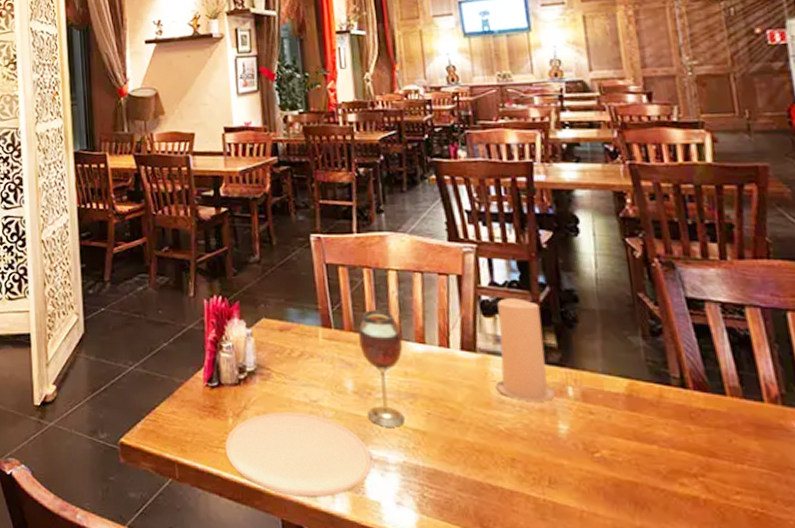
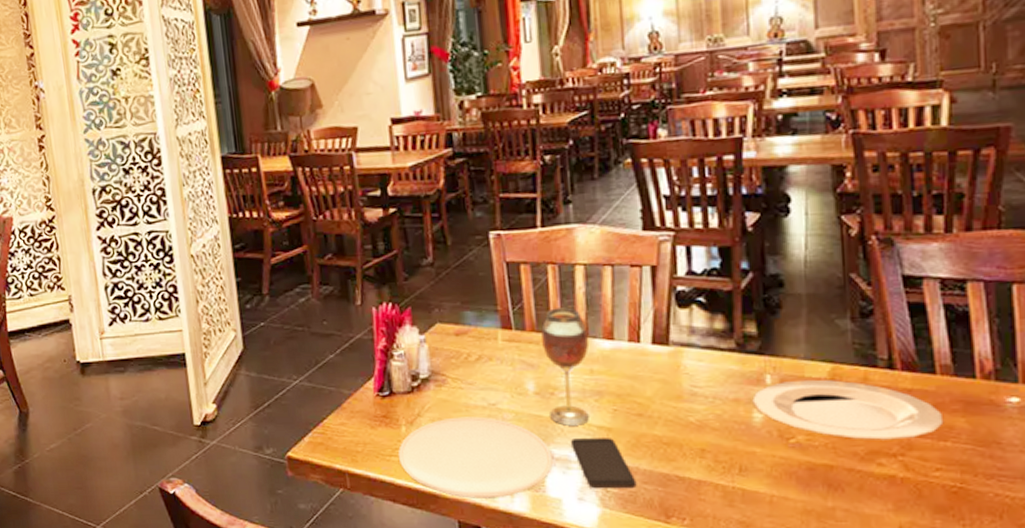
mobile phone: none [387,440,452,496] -> present [570,438,637,489]
candle: present [496,298,557,401] -> none [688,287,753,392]
plate: none [557,393,739,460] -> present [752,379,944,440]

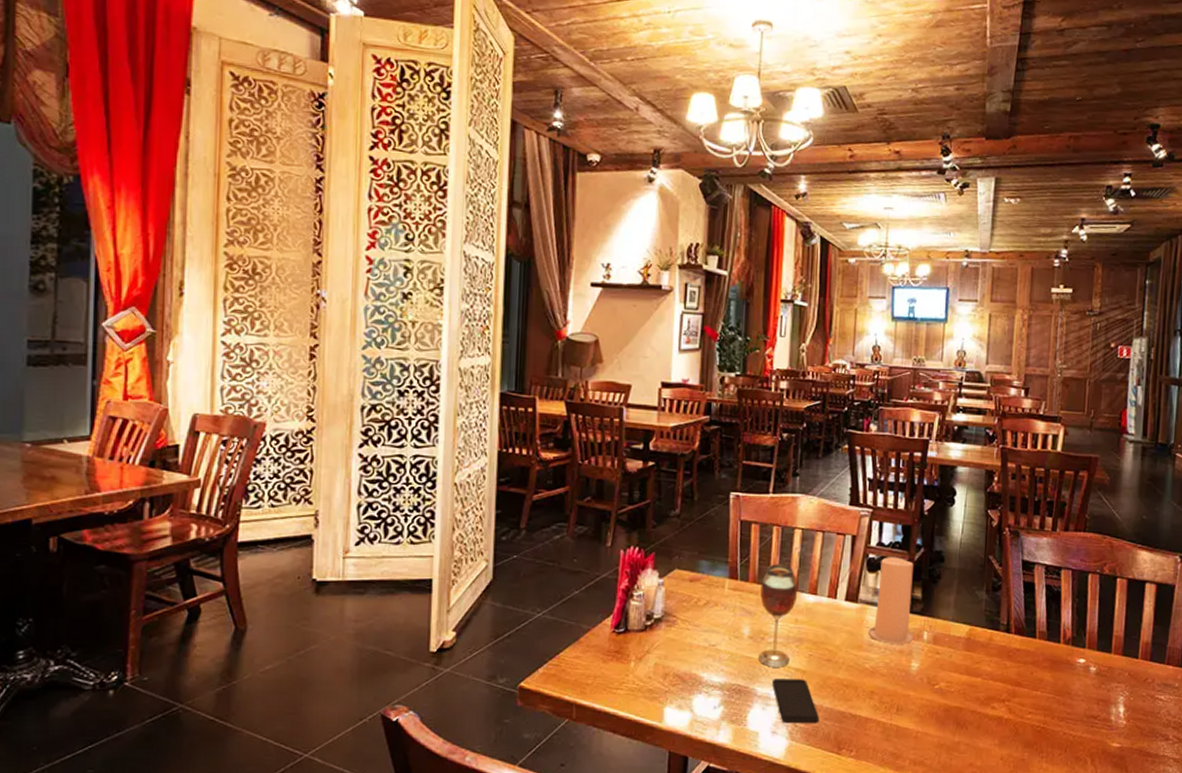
plate: present [398,416,553,499] -> none [624,655,756,731]
candle: none [688,287,753,392] -> present [868,557,914,644]
plate: present [752,379,944,440] -> none [912,637,1038,688]

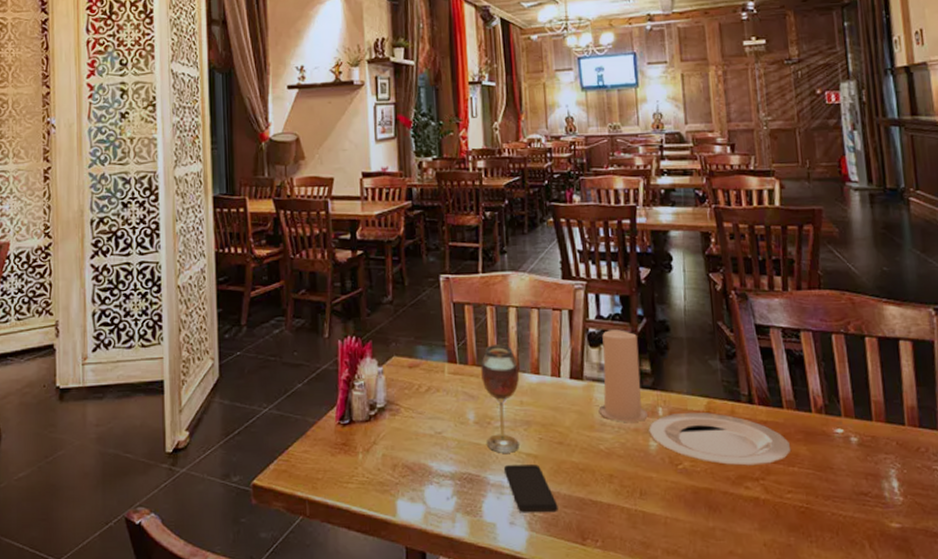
plate: none [912,637,1038,688] -> present [649,412,792,466]

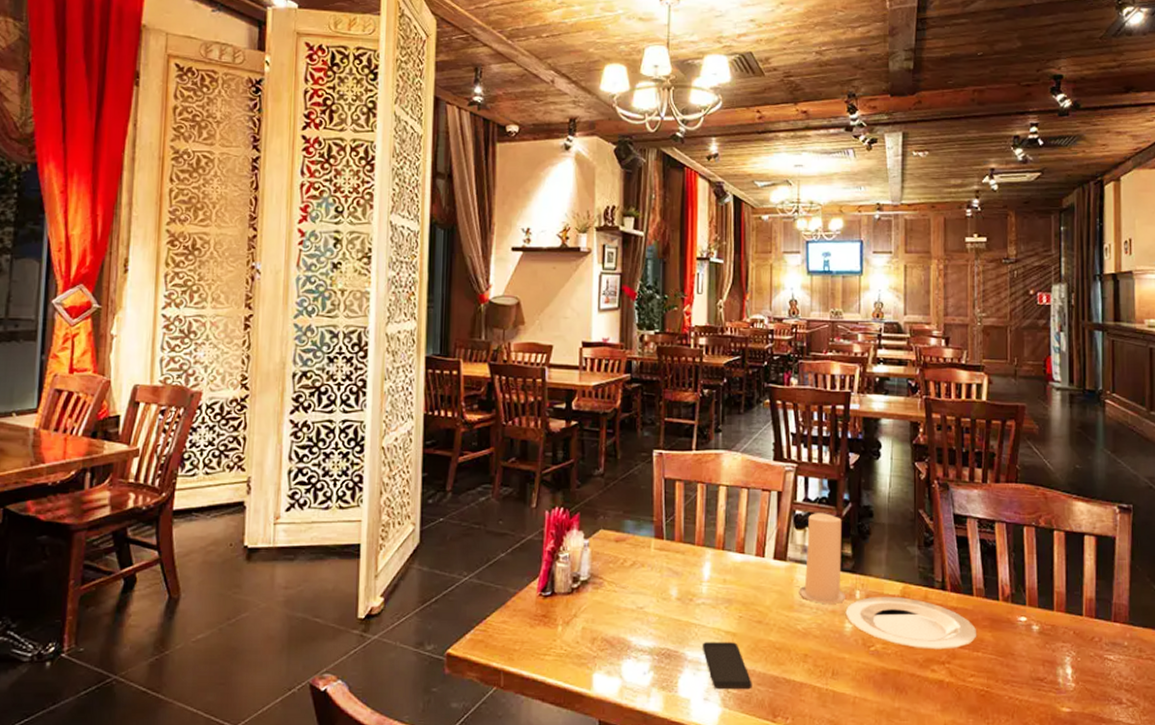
wineglass: present [481,344,520,453] -> none [687,522,725,630]

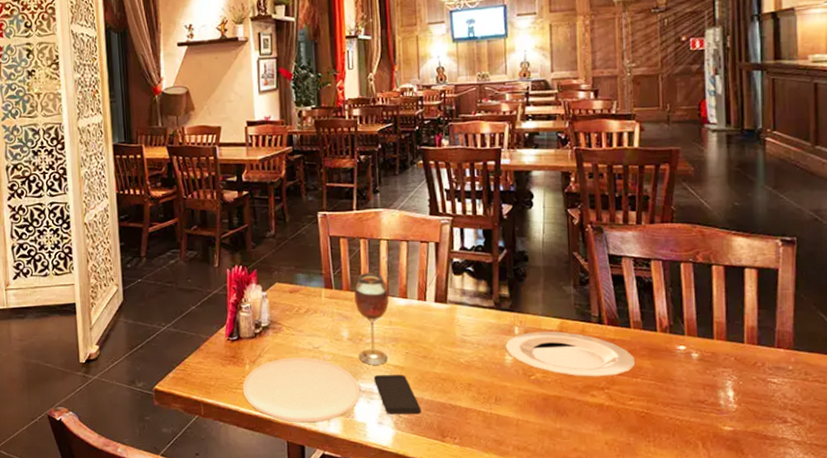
plate: none [553,619,686,698] -> present [243,357,360,423]
wineglass: none [687,522,725,630] -> present [354,272,390,365]
candle: present [799,513,847,604] -> none [460,259,506,339]

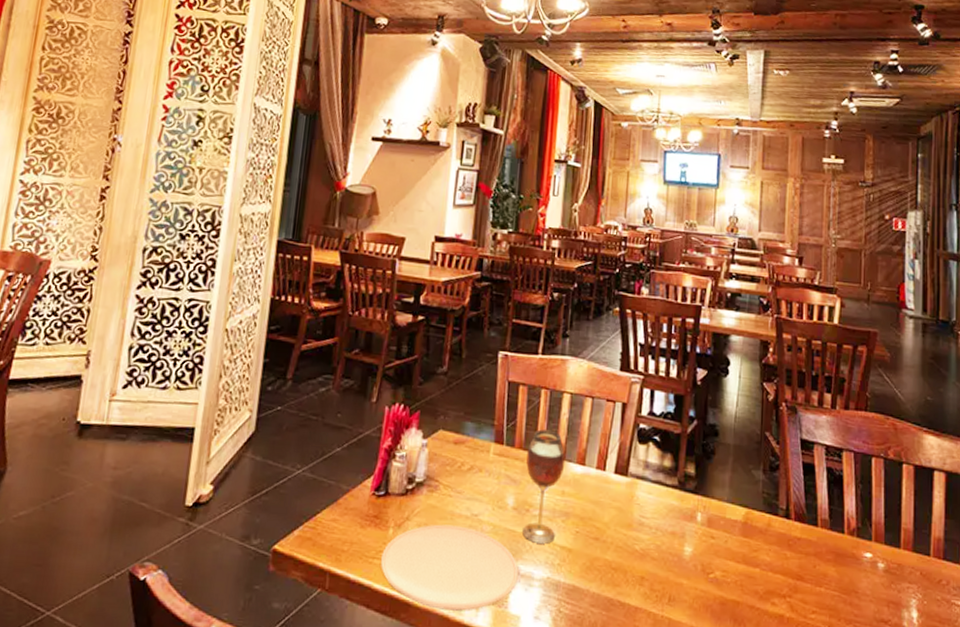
mobile phone: present [373,375,422,415] -> none [535,556,586,611]
plate: present [505,331,636,377] -> none [685,520,821,582]

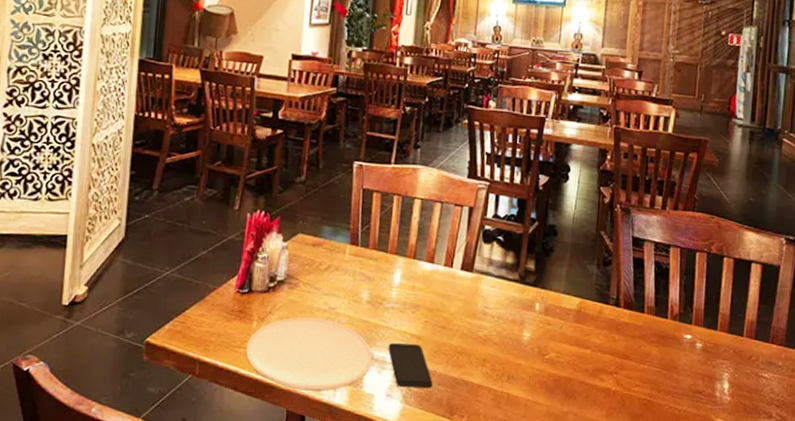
wineglass: present [522,429,566,544] -> none [376,232,416,332]
mobile phone: none [535,556,586,611] -> present [388,343,433,389]

